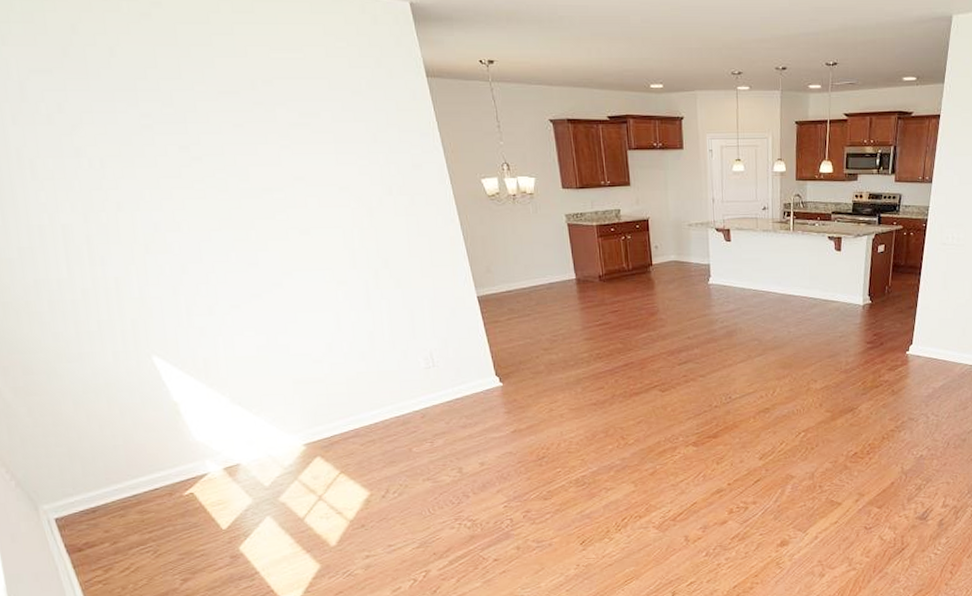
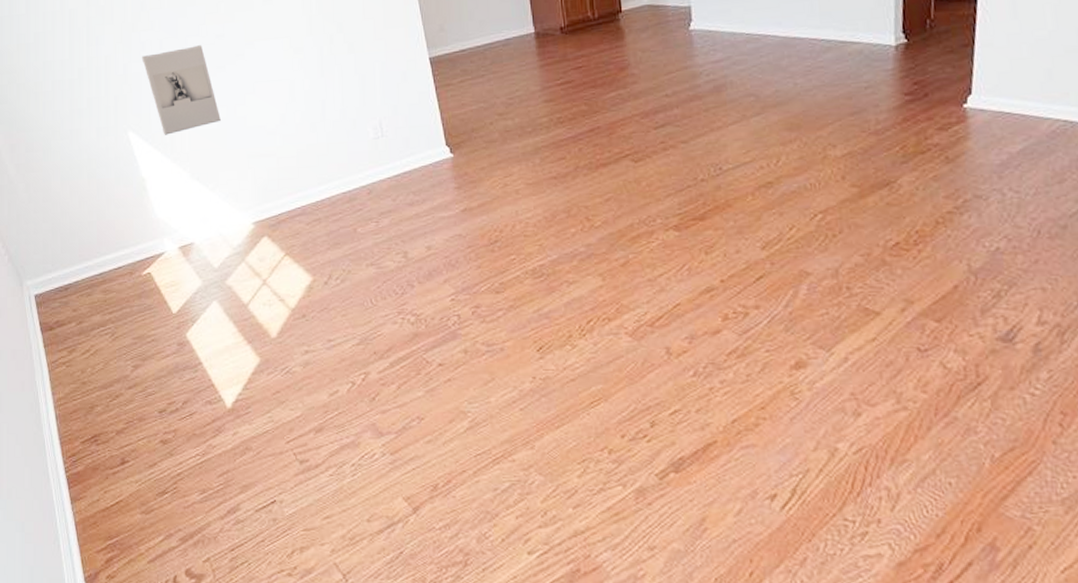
wall sculpture: none [161,272,261,361] -> present [142,45,221,135]

